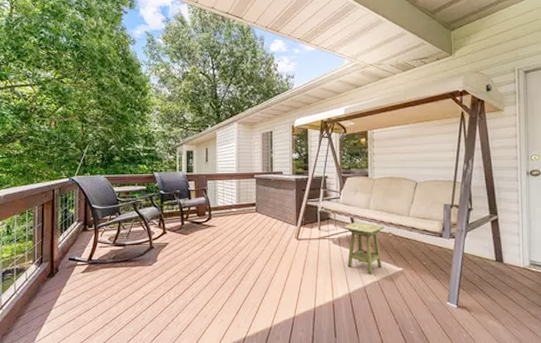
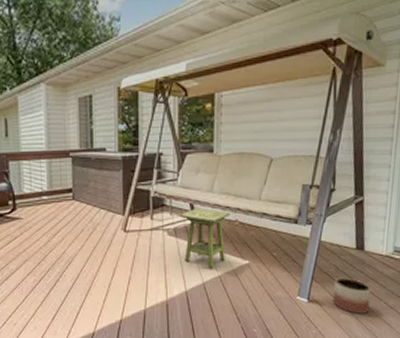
planter: none [479,286,514,321] -> present [333,277,371,314]

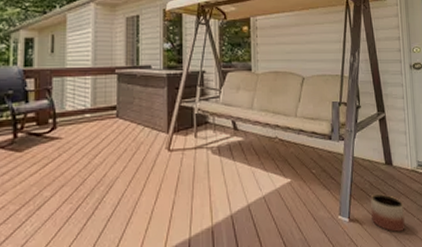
side table: present [179,208,231,269] -> none [222,125,271,189]

